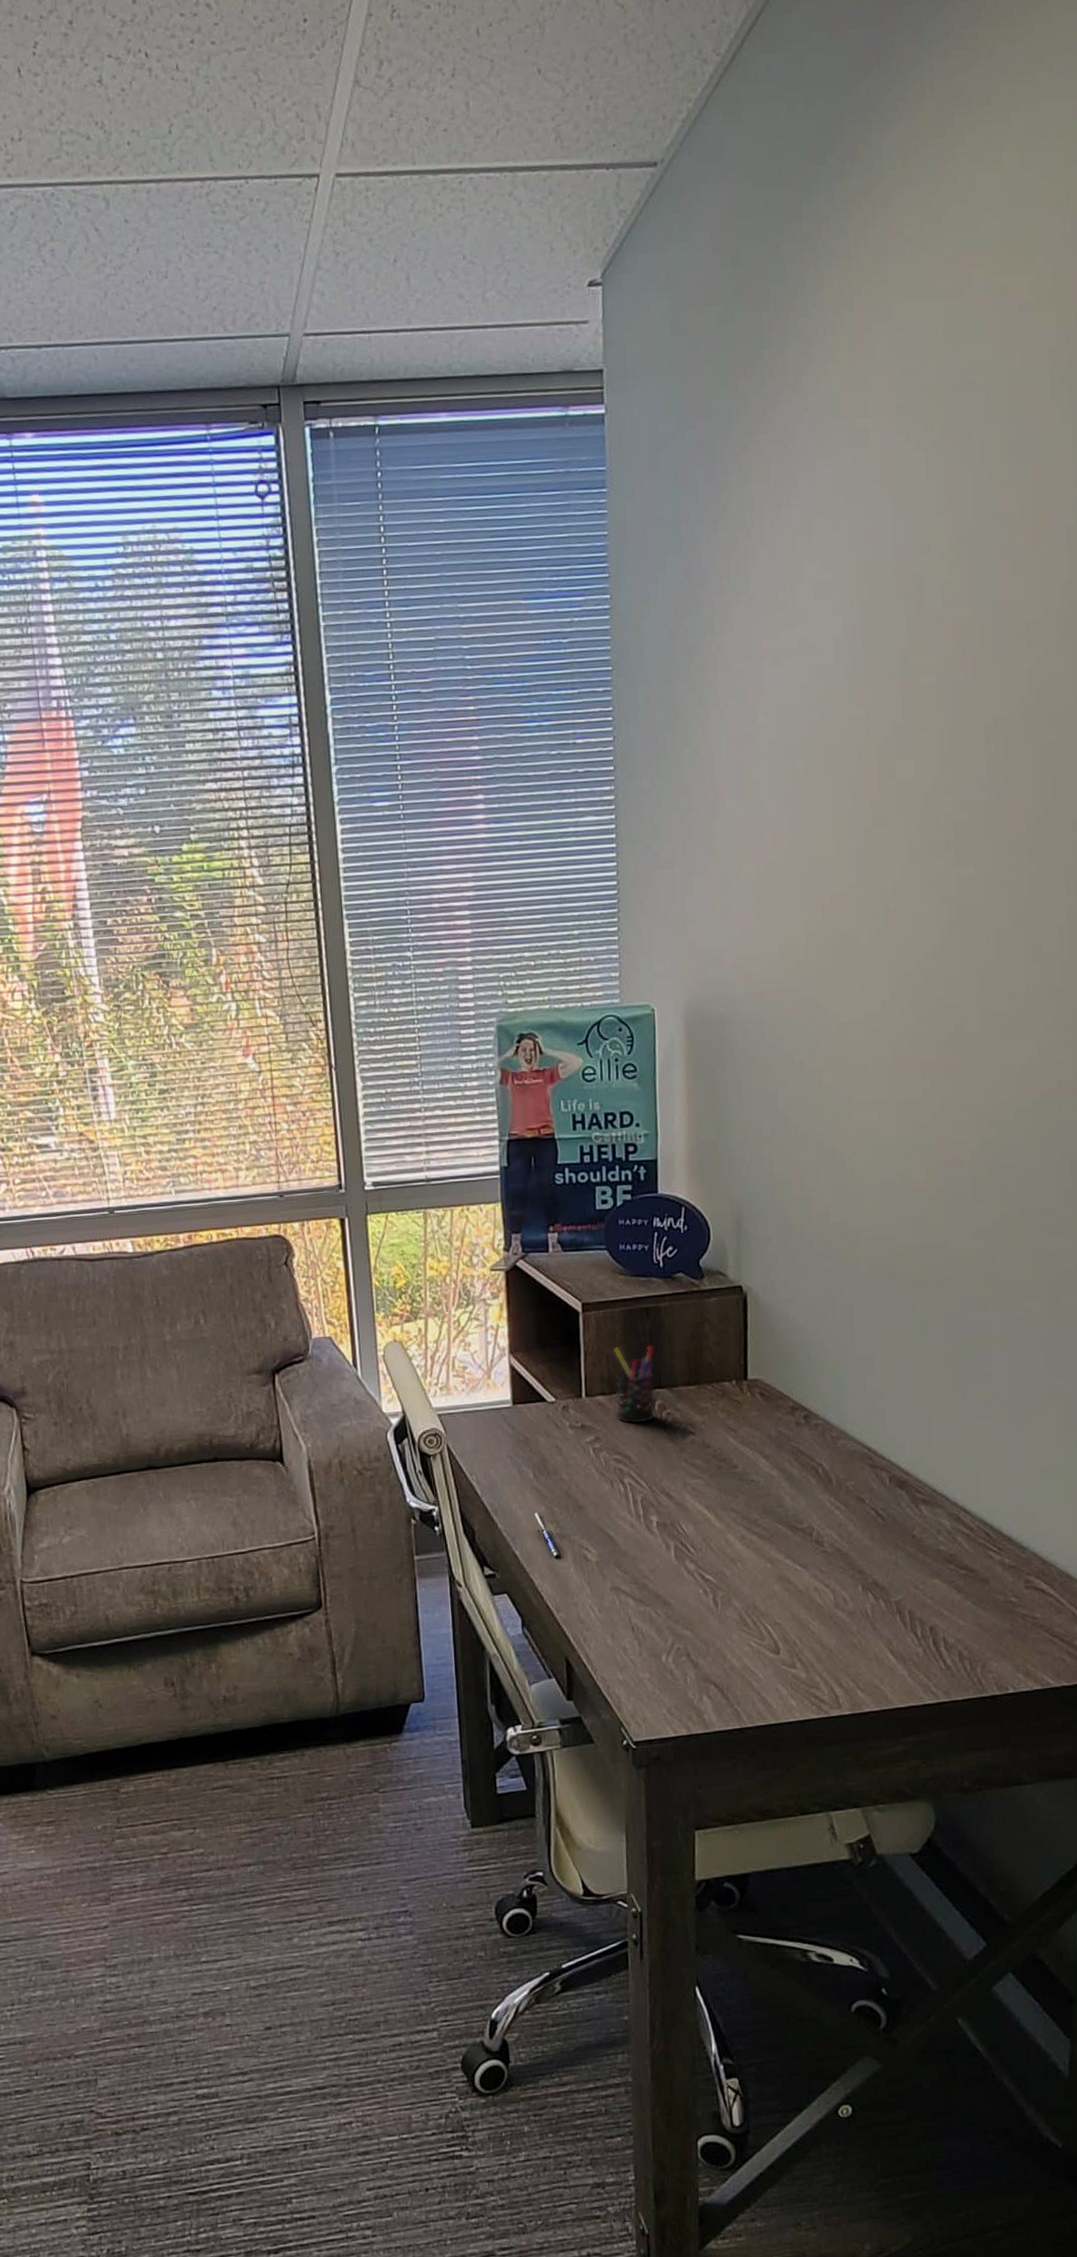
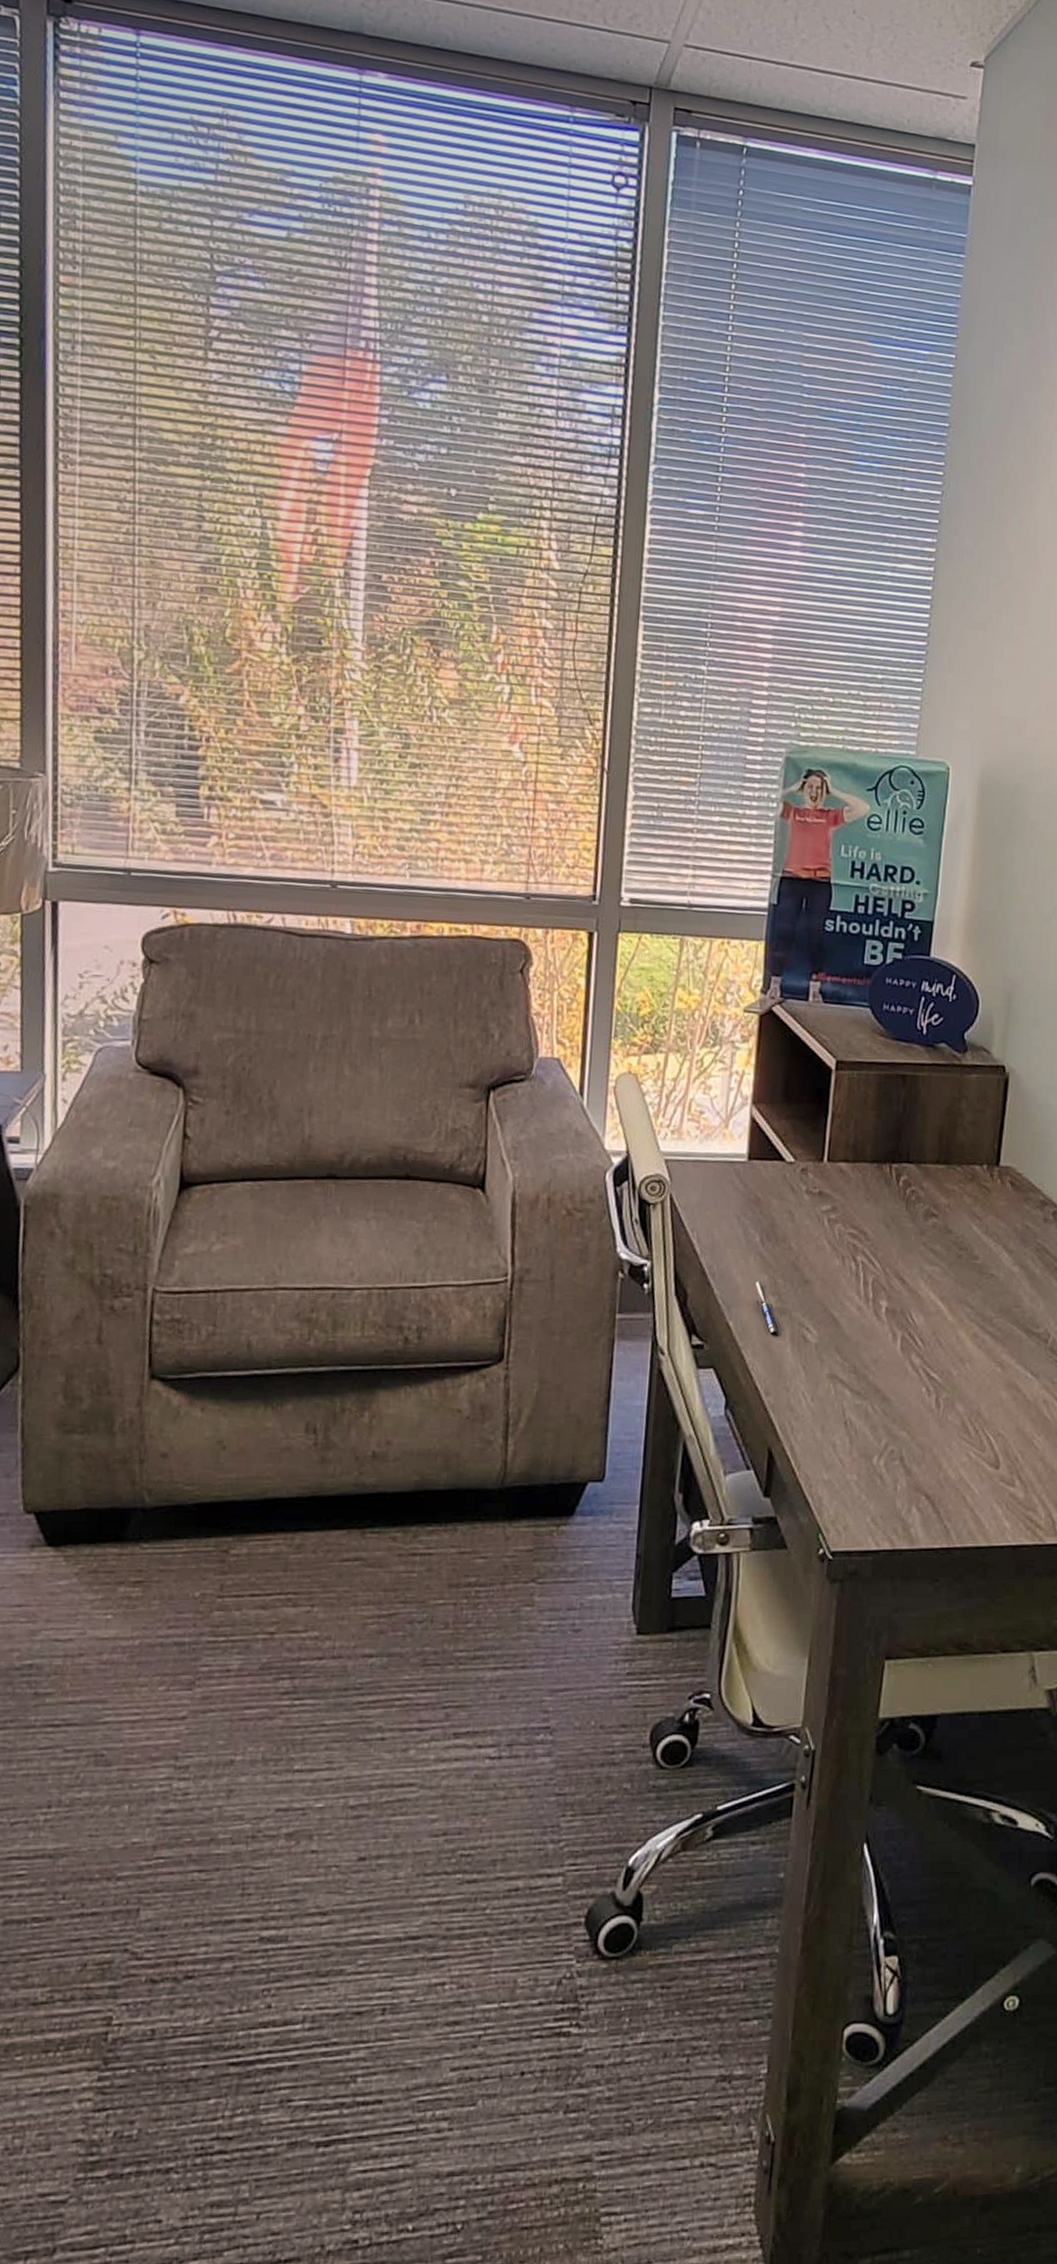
pen holder: present [613,1345,655,1424] -> none [857,1112,906,1198]

